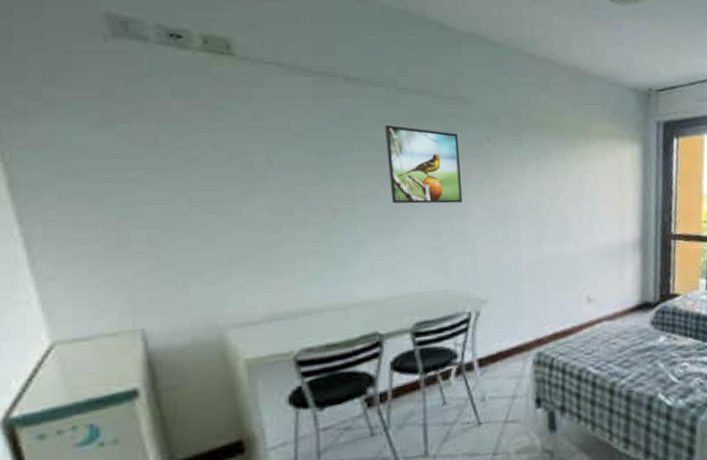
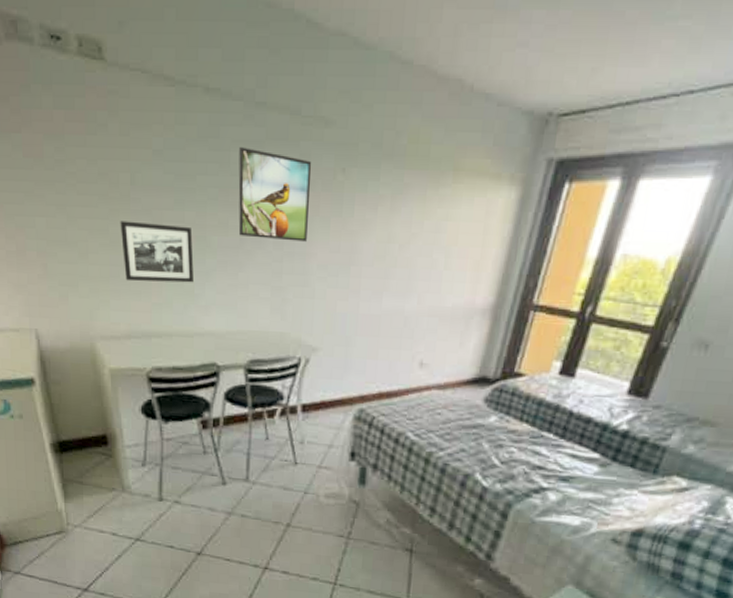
picture frame: none [255,199,345,261] -> present [120,221,194,283]

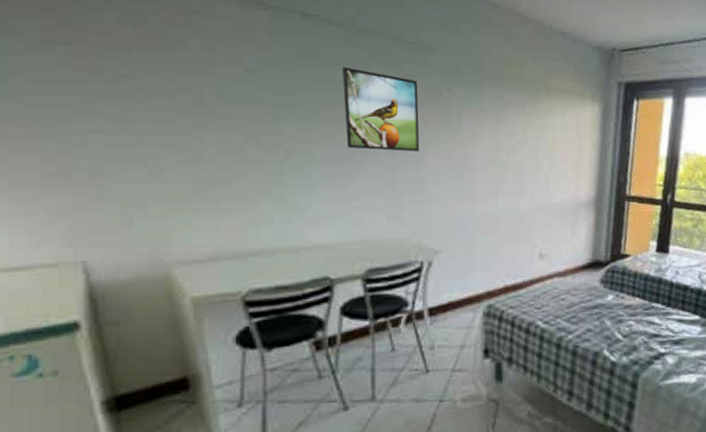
picture frame: present [120,221,194,283] -> none [204,136,297,199]

